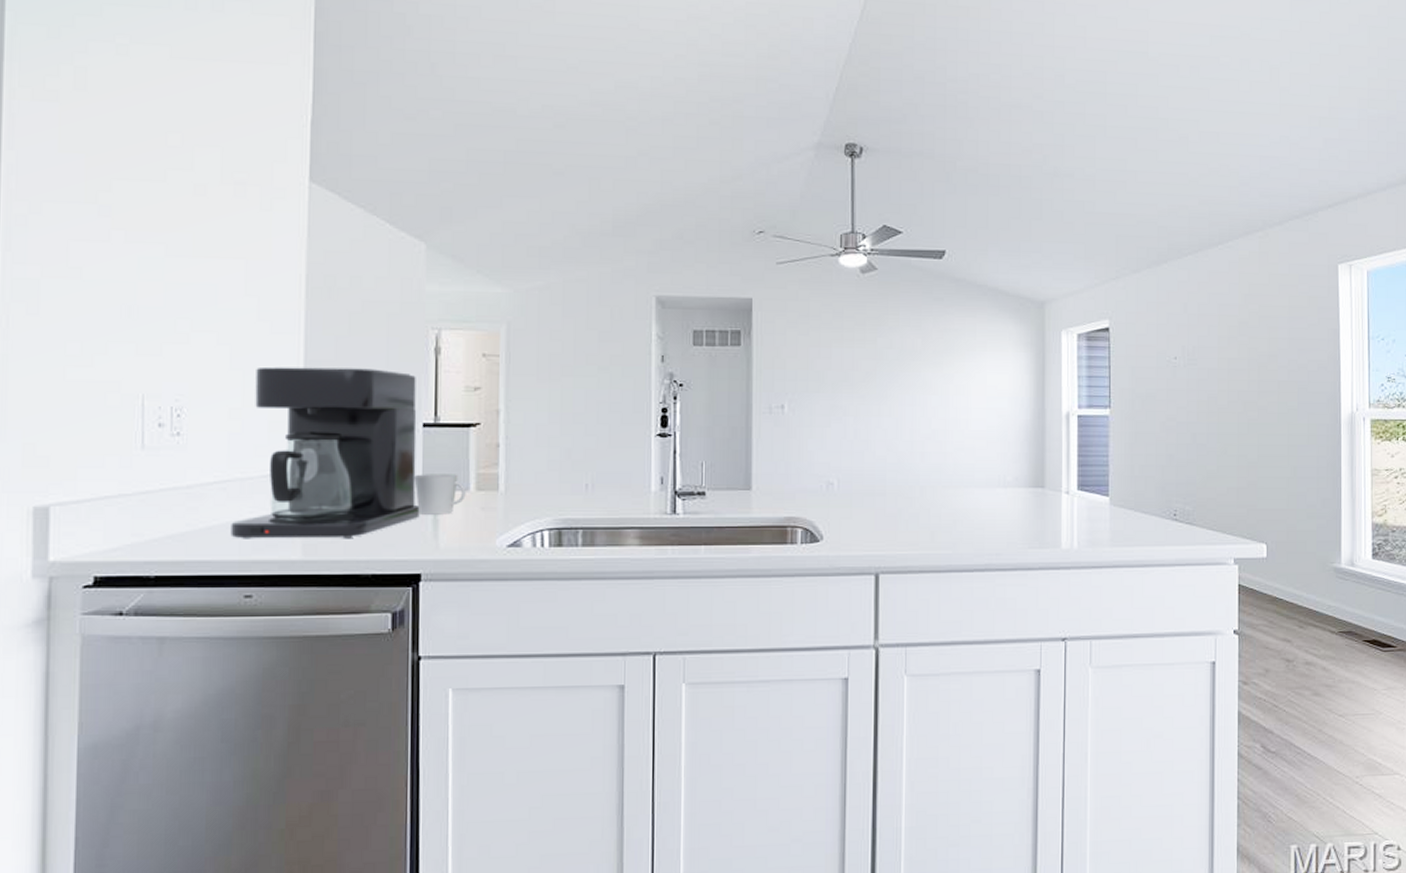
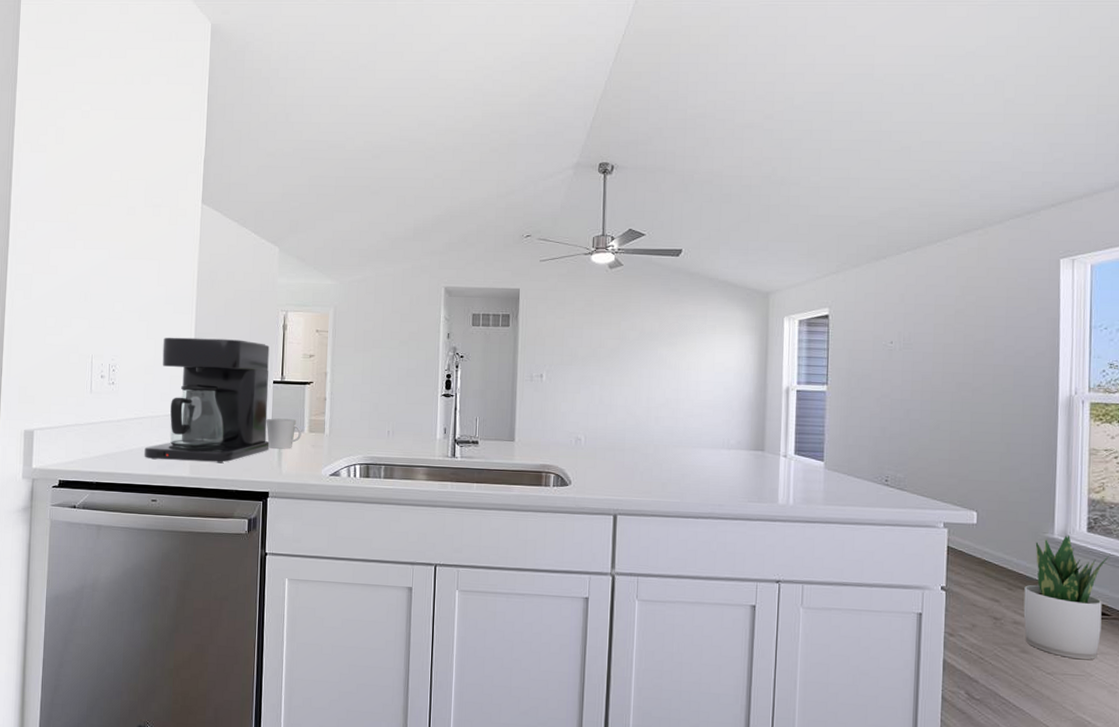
planter: none [1314,563,1394,698] -> present [1023,535,1111,660]

